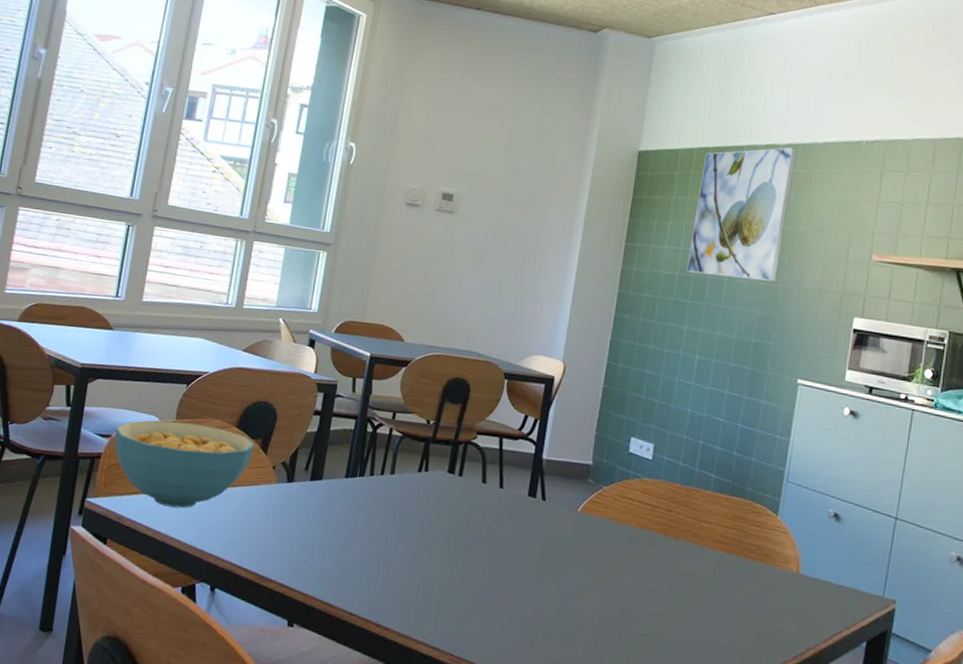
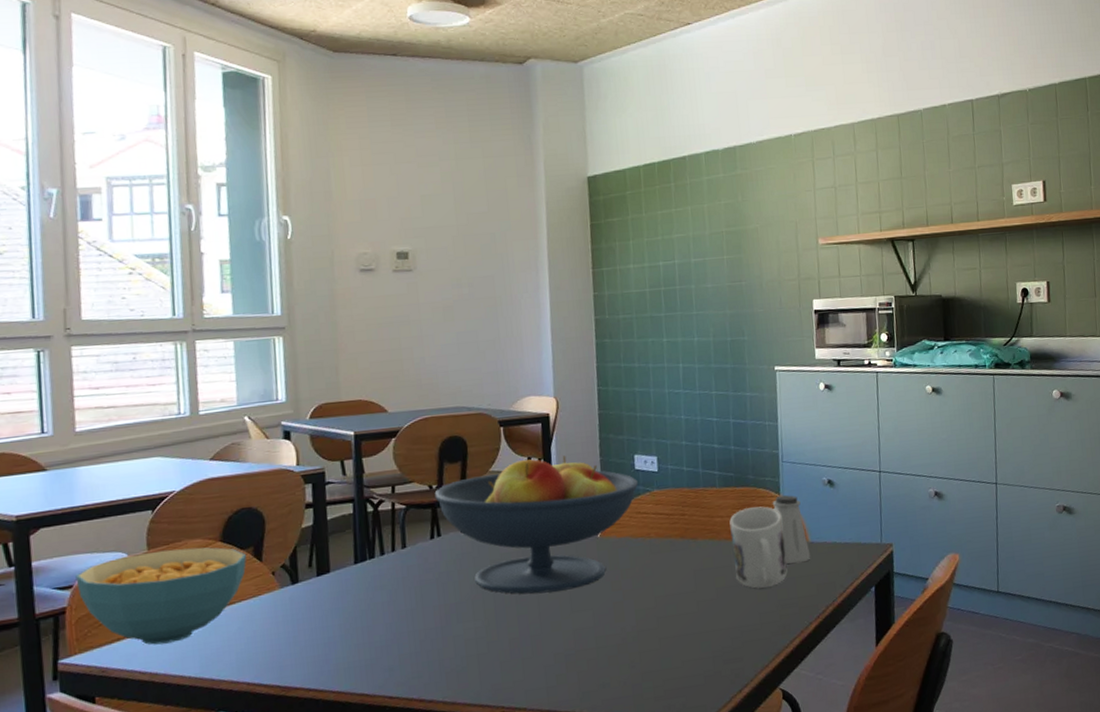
fruit bowl: none [430,416,631,557] -> present [434,455,639,595]
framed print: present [687,147,798,283] -> none [651,150,739,287]
mug: none [713,520,776,611] -> present [729,506,788,589]
saltshaker: none [767,517,800,595] -> present [772,495,811,564]

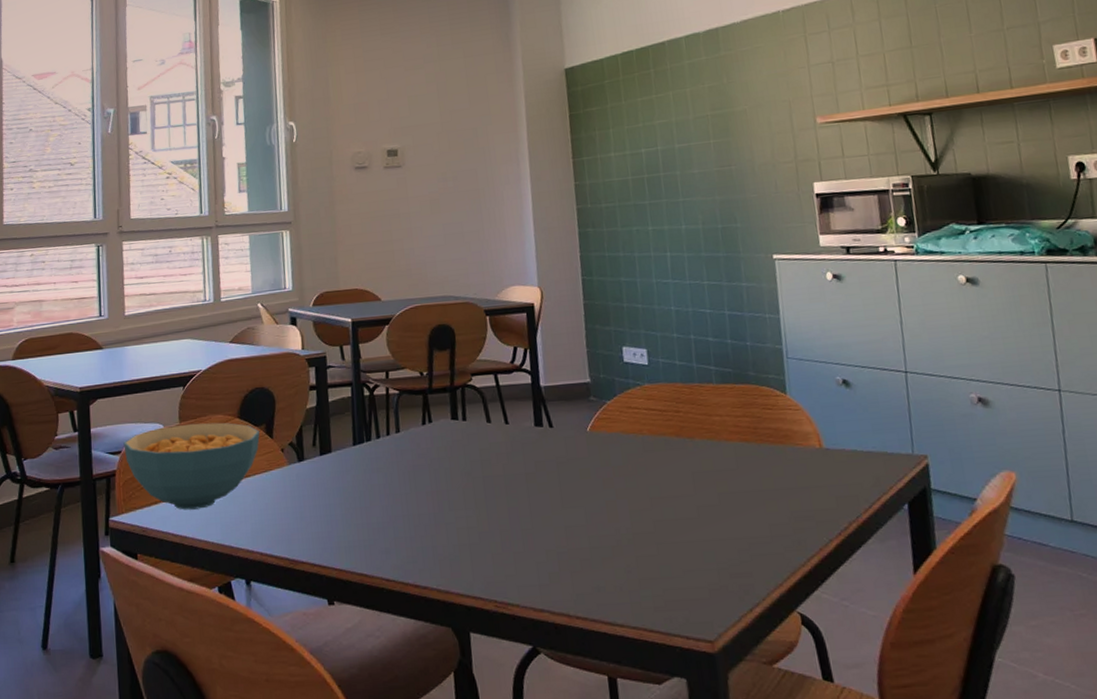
fruit bowl: present [434,455,639,595] -> none [425,346,628,487]
mug: present [729,506,788,589] -> none [729,406,800,497]
saltshaker: present [772,495,811,564] -> none [777,395,827,472]

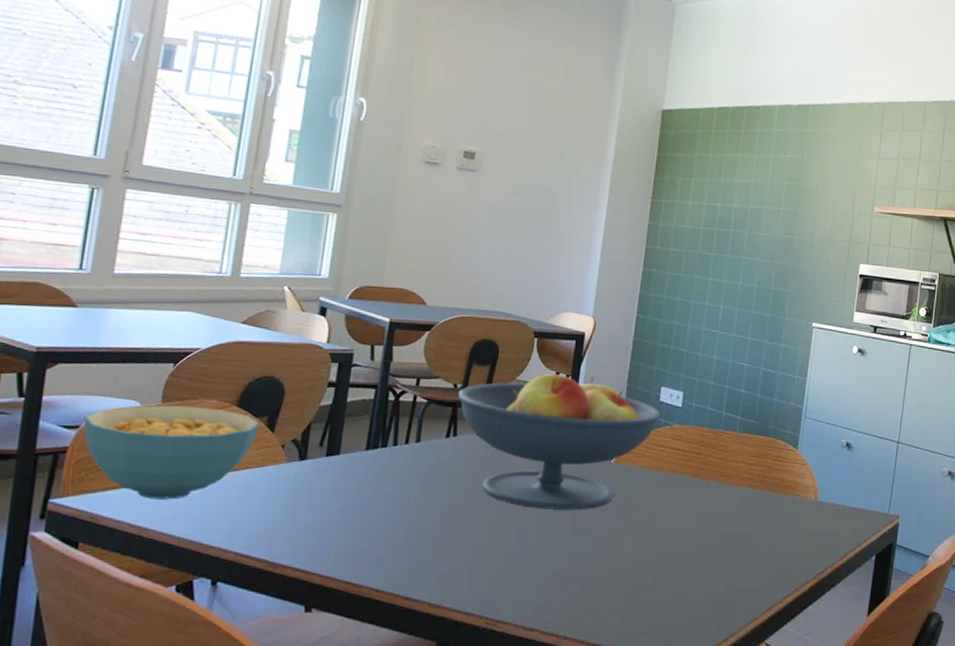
fruit bowl: none [425,346,628,487] -> present [458,374,661,510]

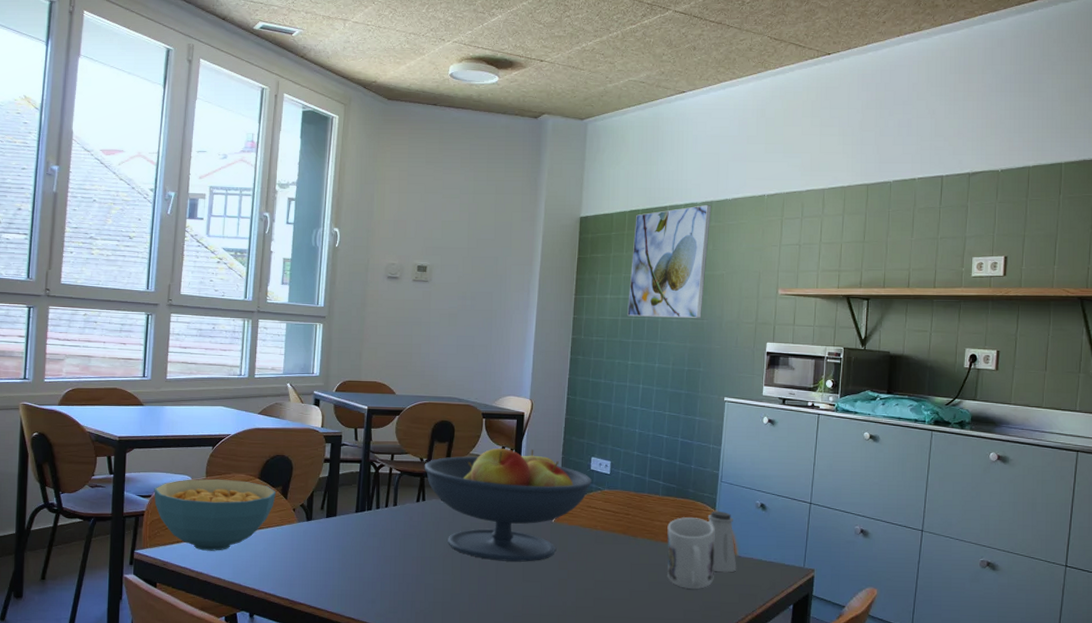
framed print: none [710,107,808,234] -> present [627,204,712,319]
mug: none [741,457,796,539] -> present [667,517,715,589]
saltshaker: none [788,451,818,520] -> present [707,511,737,573]

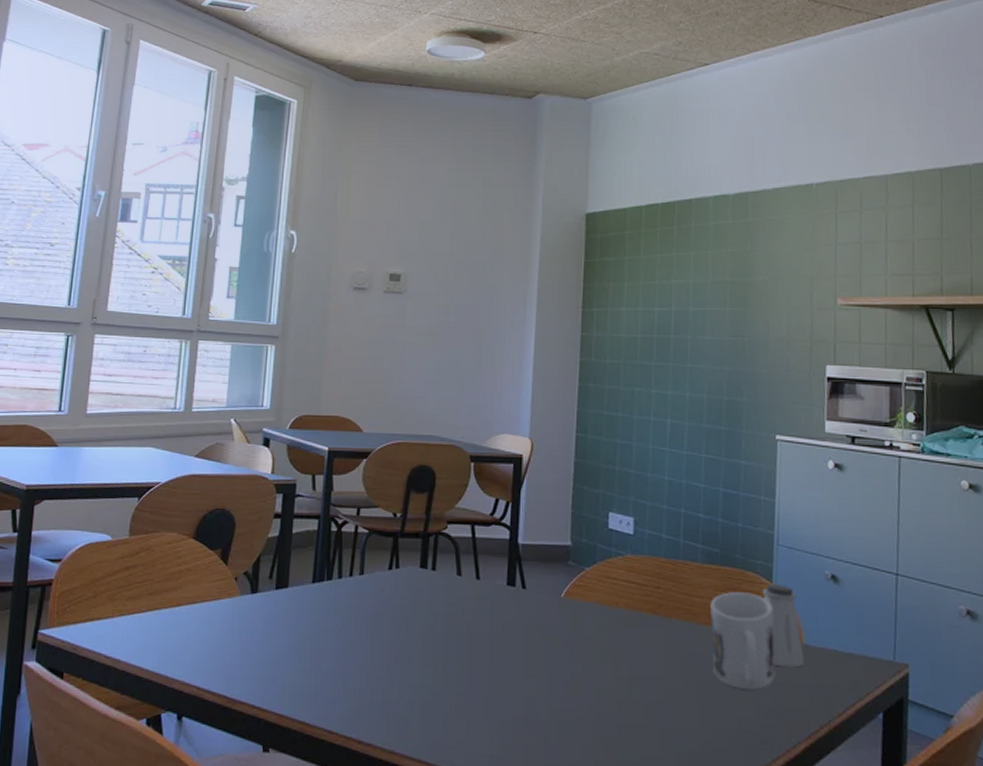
cereal bowl: present [154,478,277,551] -> none [65,538,215,632]
fruit bowl: present [424,448,593,562] -> none [398,501,612,650]
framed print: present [627,204,712,319] -> none [648,196,748,336]

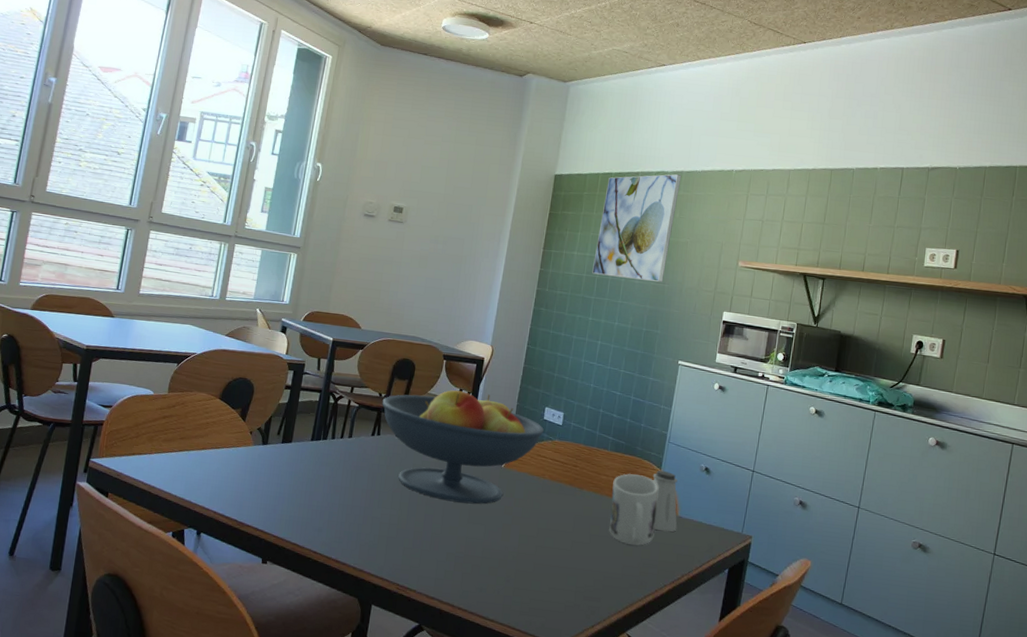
fruit bowl: none [398,501,612,650] -> present [382,390,545,504]
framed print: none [648,196,748,336] -> present [592,174,682,283]

